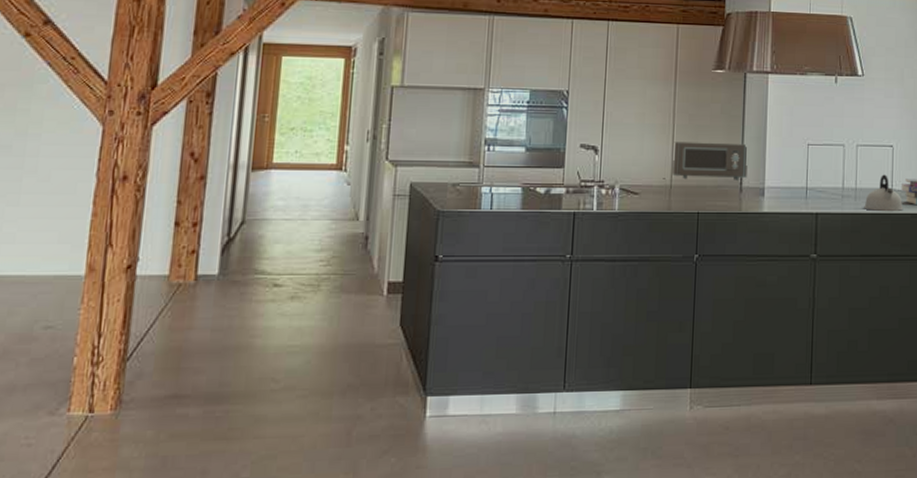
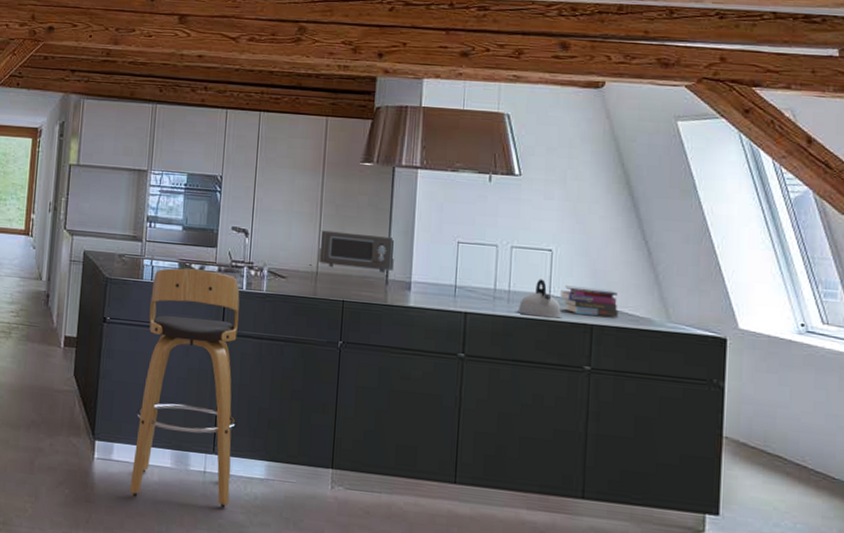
bar stool: none [468,193,590,453] -> present [129,268,240,508]

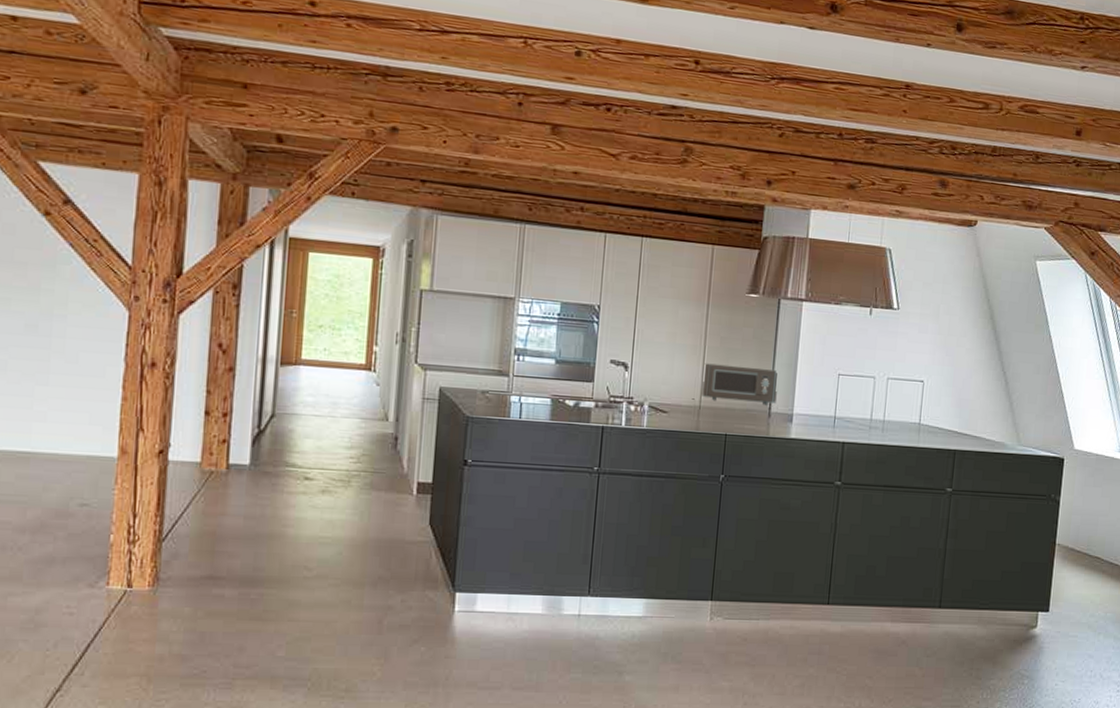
bar stool: present [129,268,240,508] -> none [495,404,619,650]
kettle: present [517,279,562,320] -> none [890,408,930,446]
books: present [560,285,618,317] -> none [929,414,978,442]

